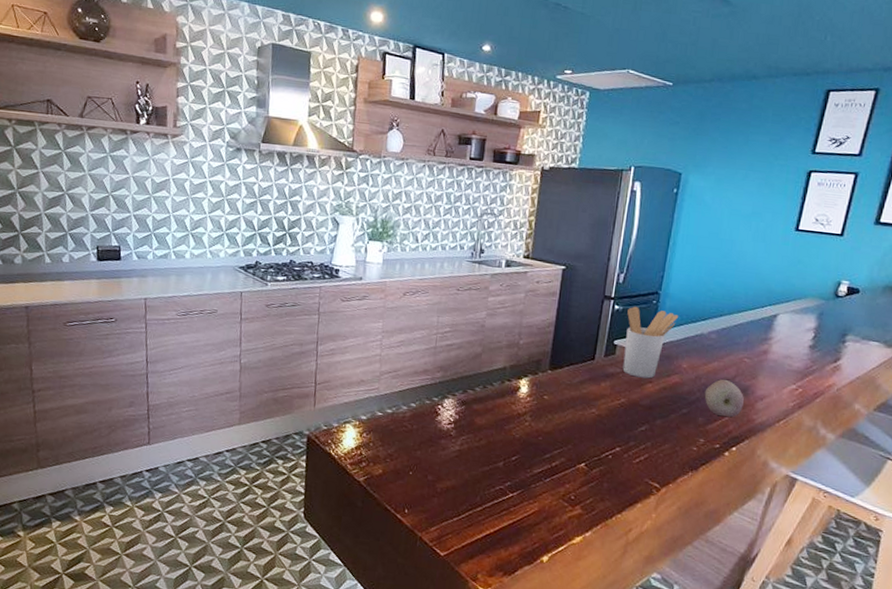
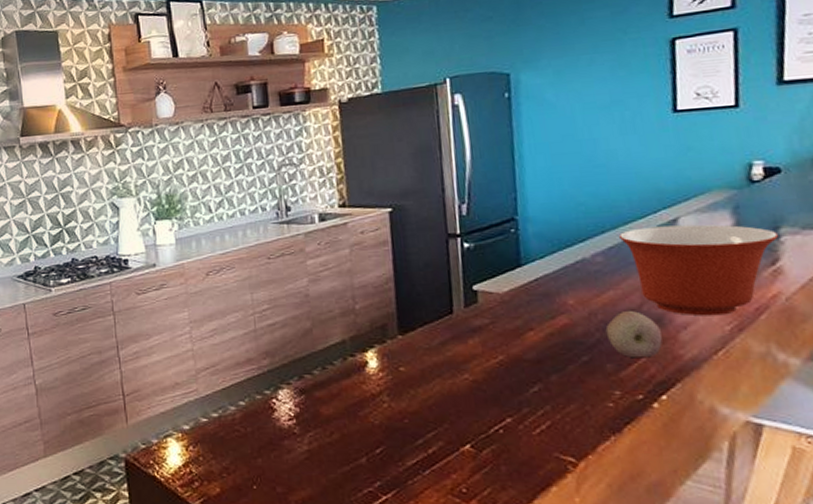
utensil holder: present [622,306,678,379] -> none [481,239,548,326]
mixing bowl: none [731,317,845,395] -> present [618,224,780,316]

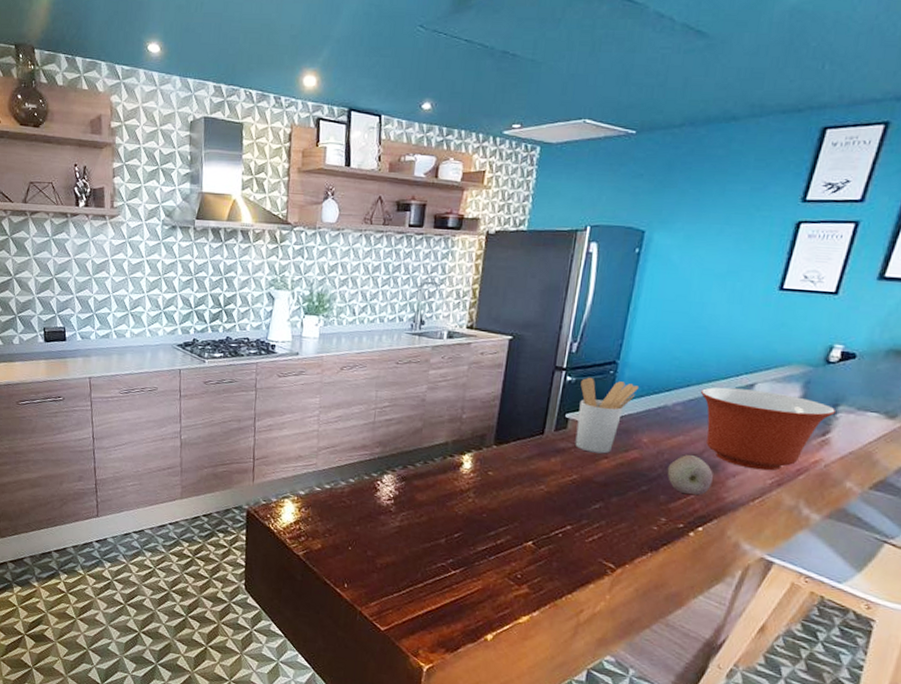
utensil holder: none [481,239,548,326] -> present [575,377,638,454]

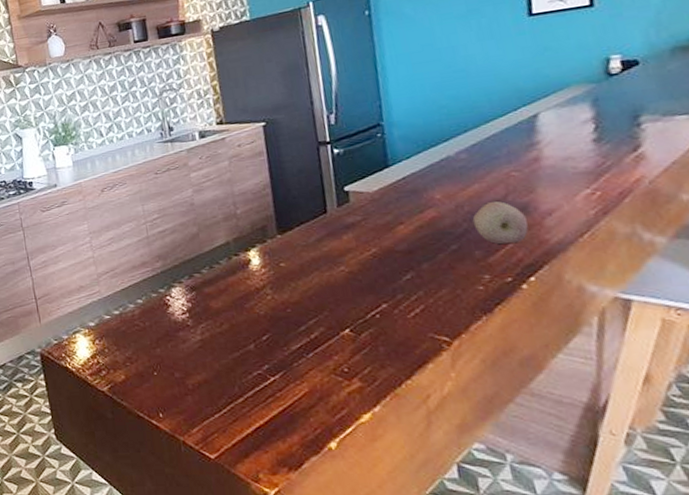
utensil holder: present [575,377,638,454] -> none [350,142,413,222]
mixing bowl: present [700,387,837,471] -> none [480,116,640,203]

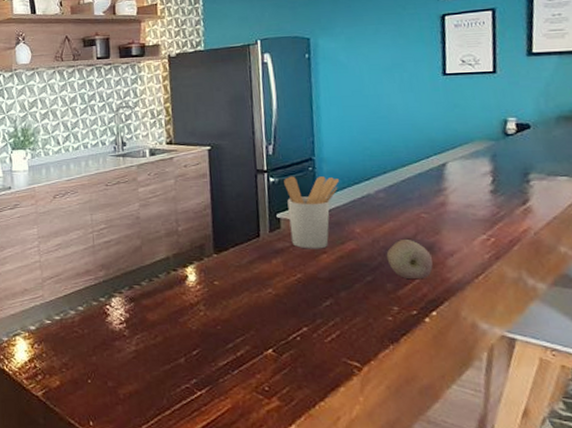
utensil holder: none [350,142,413,222] -> present [284,176,339,249]

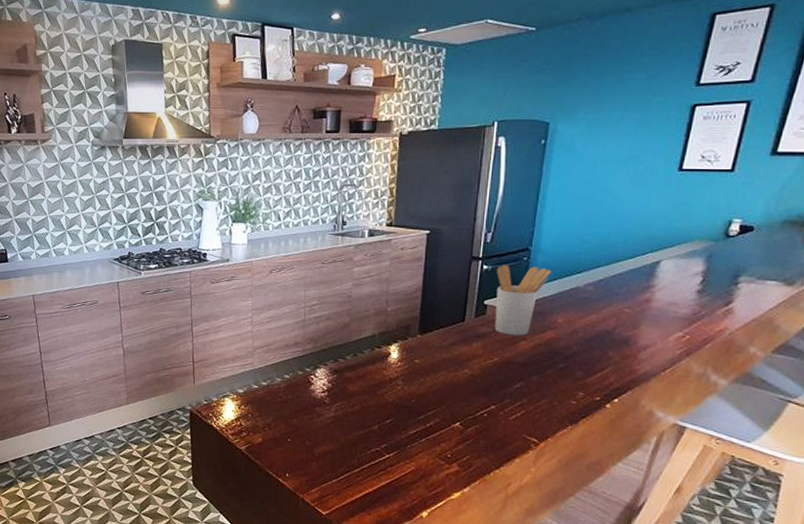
fruit: present [386,240,433,278] -> none [582,332,626,369]

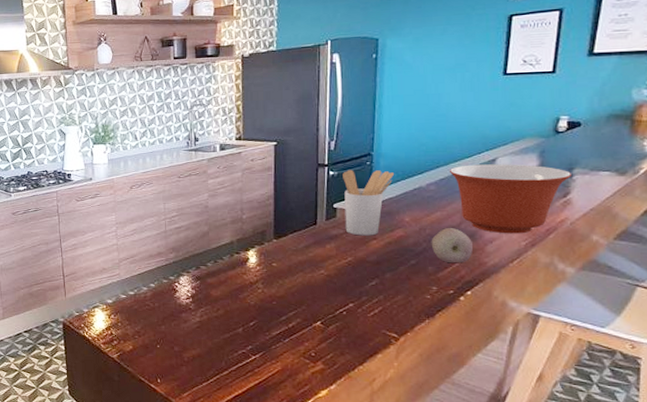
fruit: none [582,332,626,369] -> present [431,228,474,262]
mixing bowl: none [609,266,738,342] -> present [449,164,573,234]

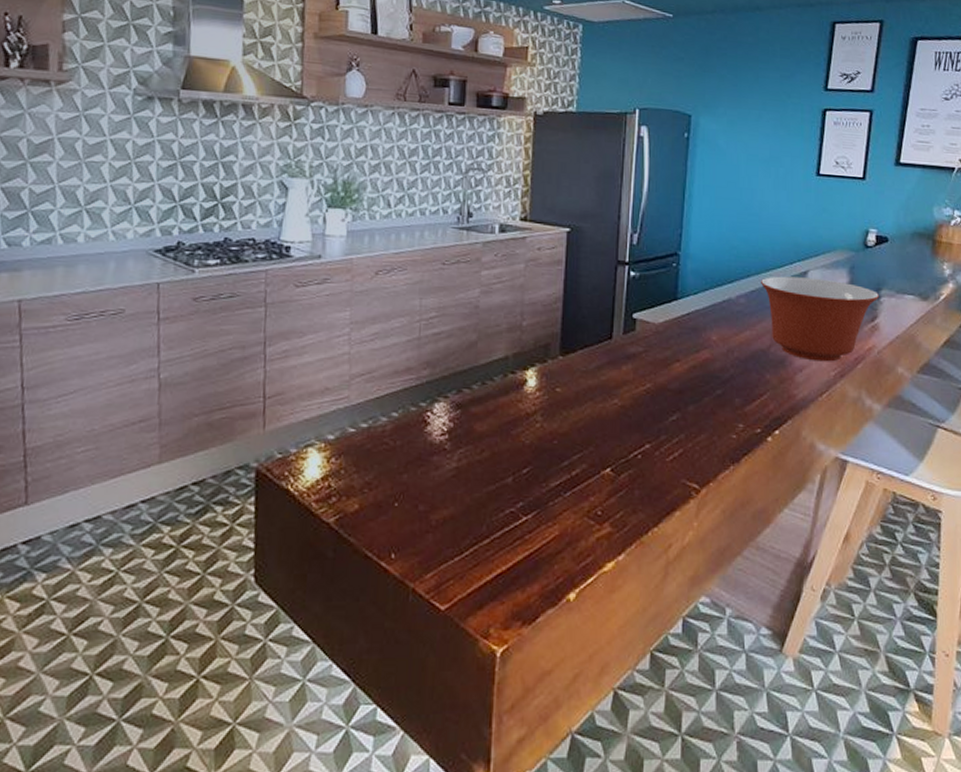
utensil holder: present [343,170,394,236] -> none [645,271,702,357]
fruit: present [431,228,474,262] -> none [739,351,783,394]

